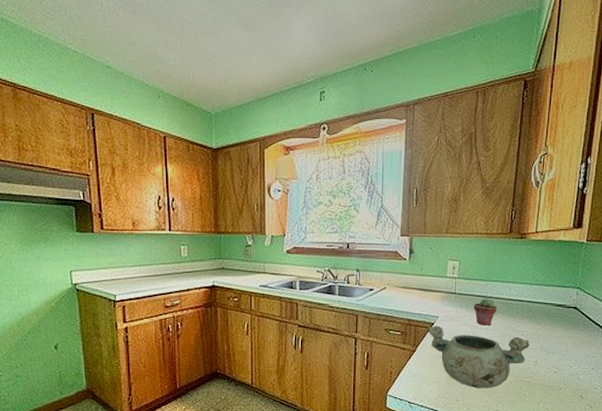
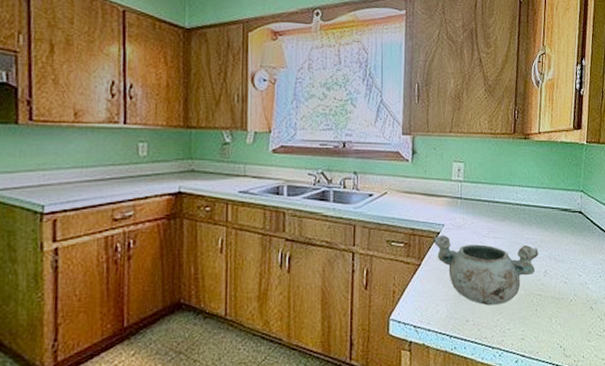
potted succulent: present [473,298,497,325] -> none [480,203,504,234]

